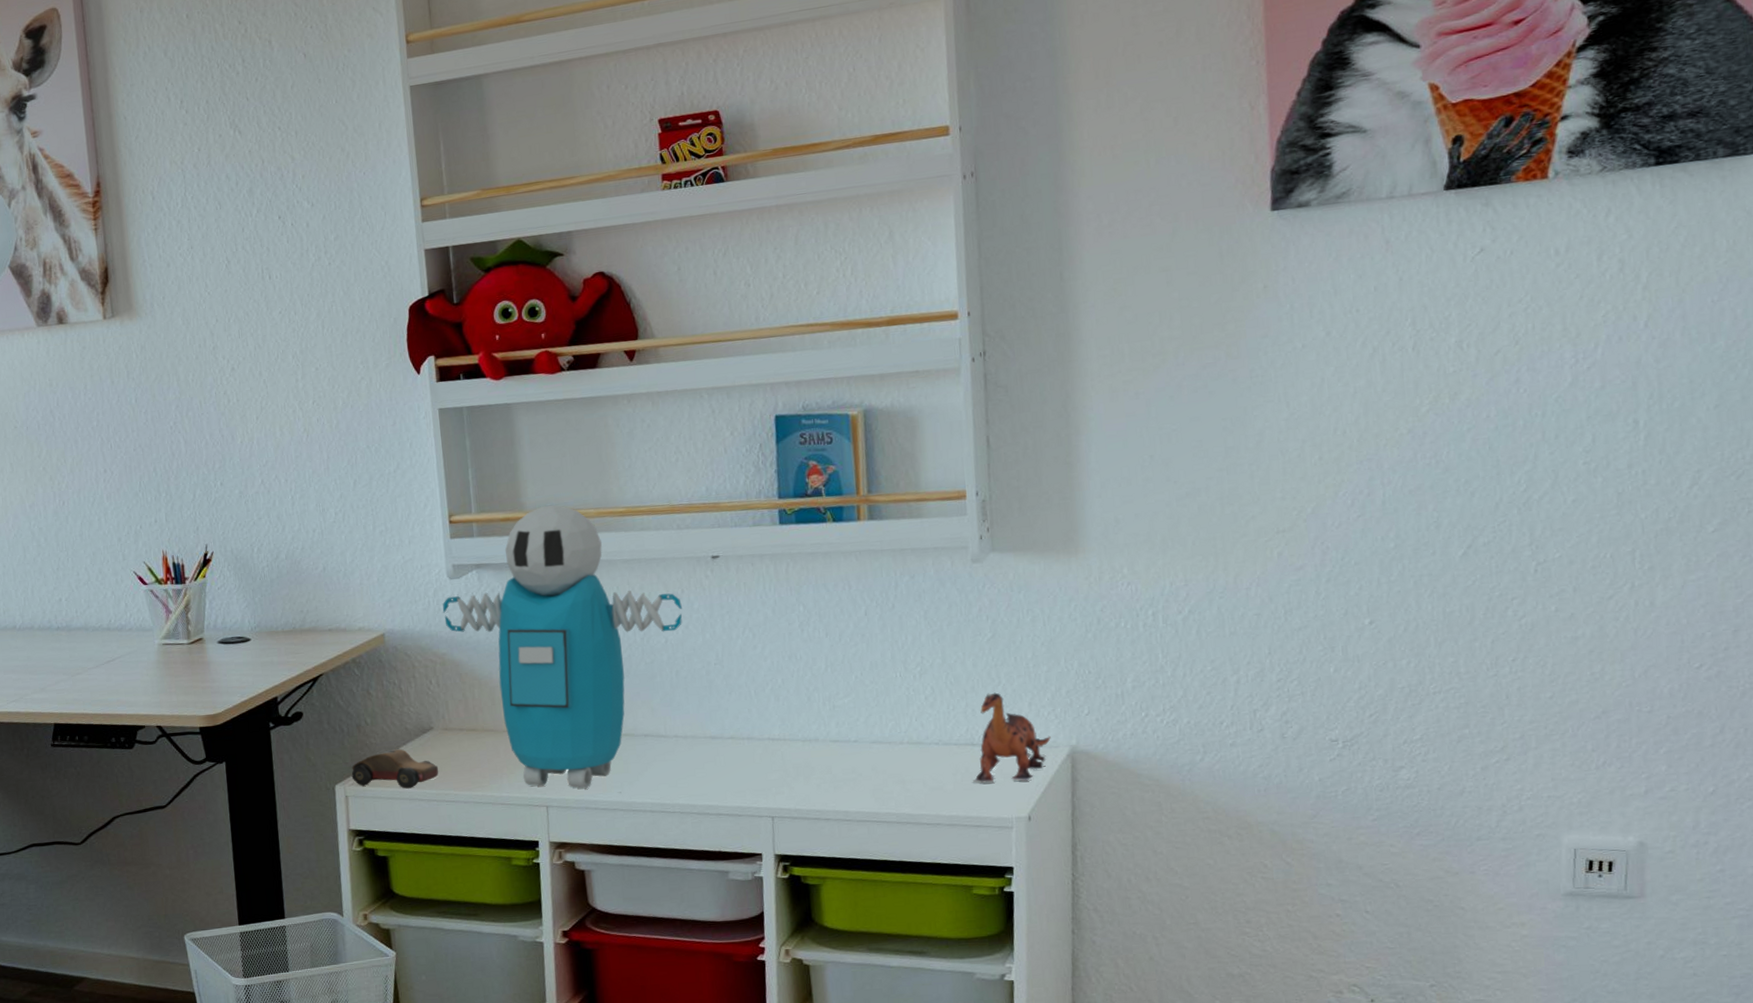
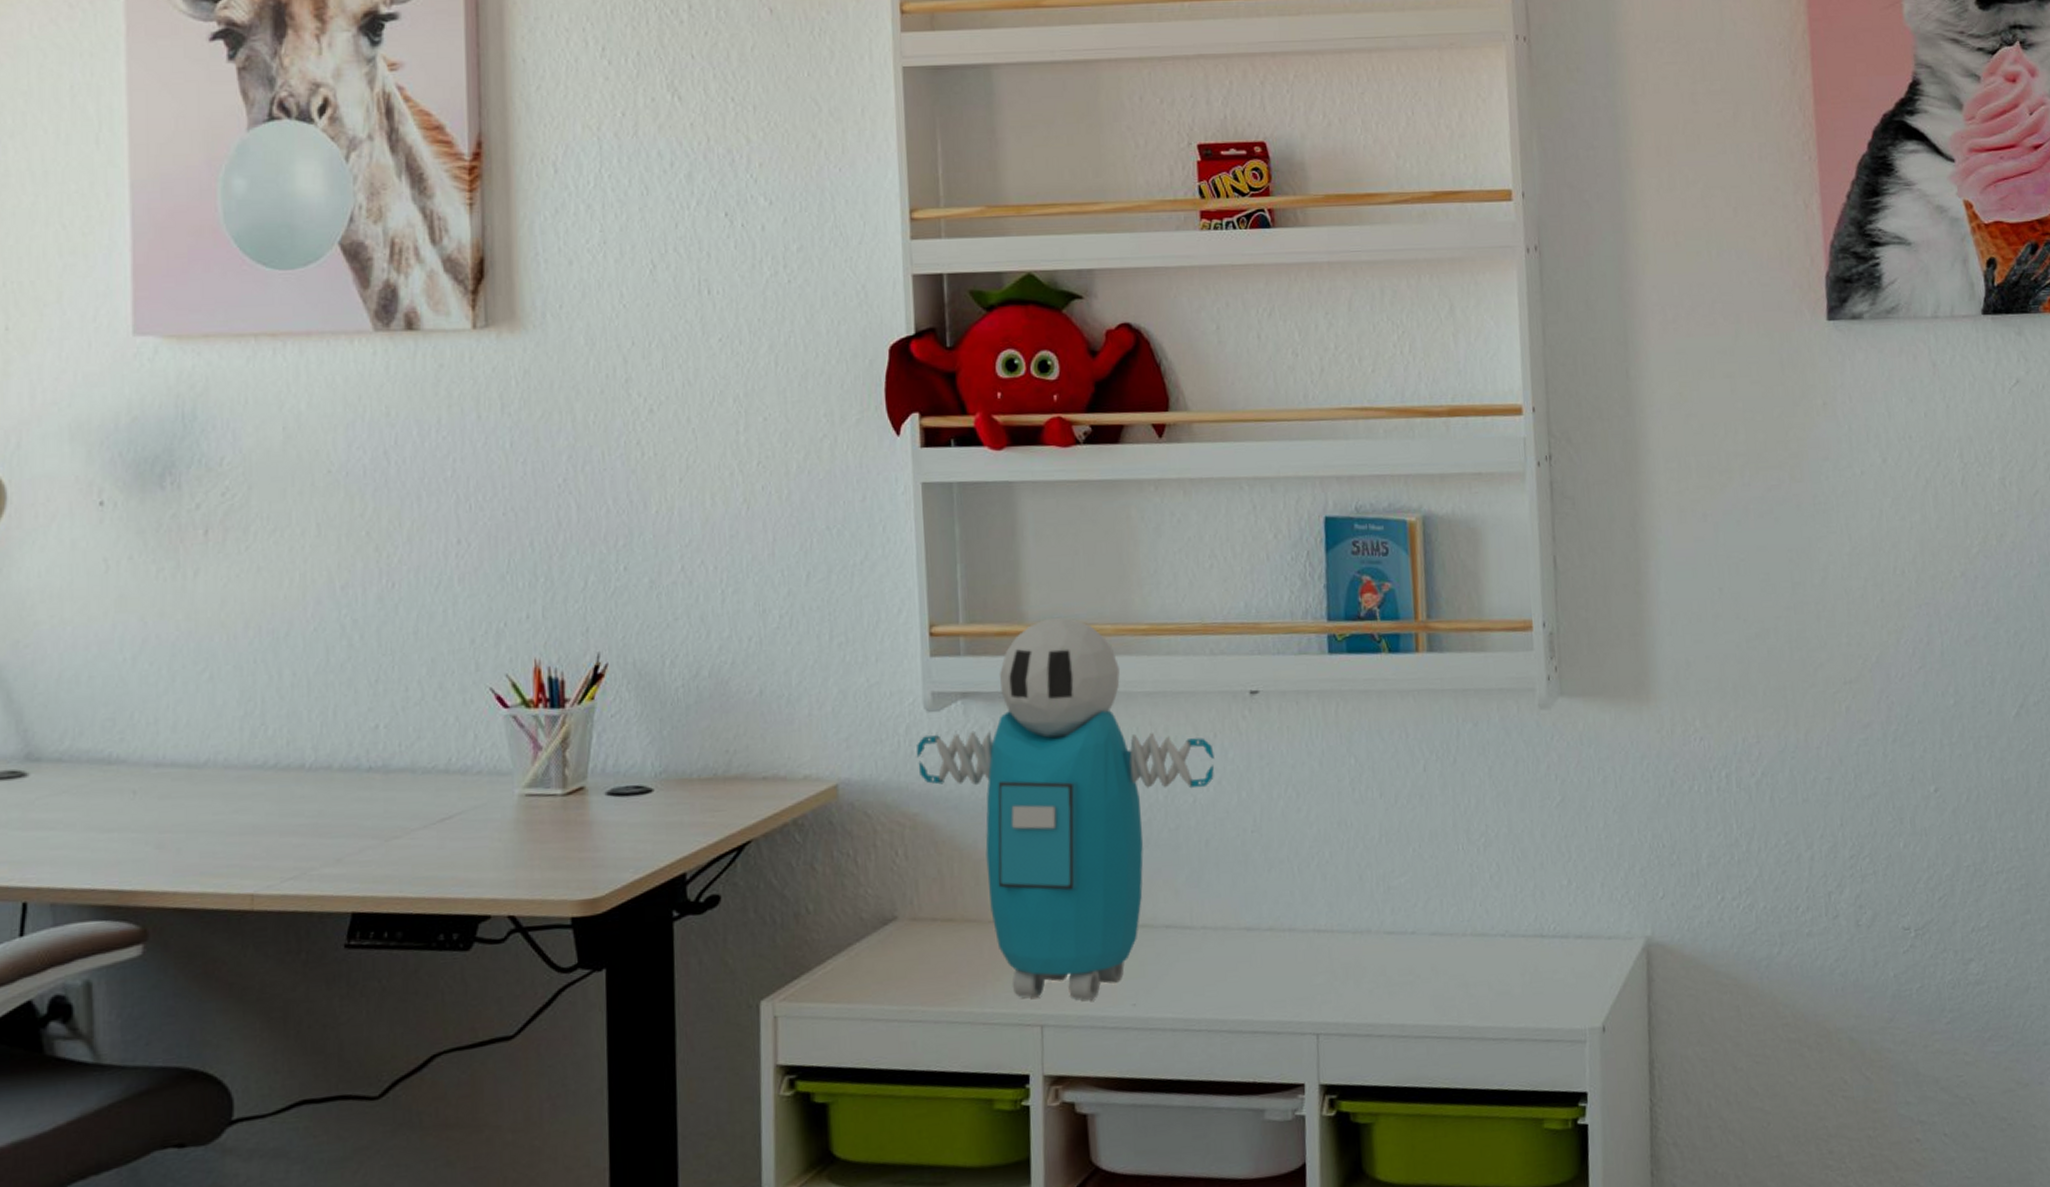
car: present [351,749,439,789] -> none [783,947,903,1005]
toy dinosaur: present [973,692,1051,783] -> none [1543,870,1625,985]

